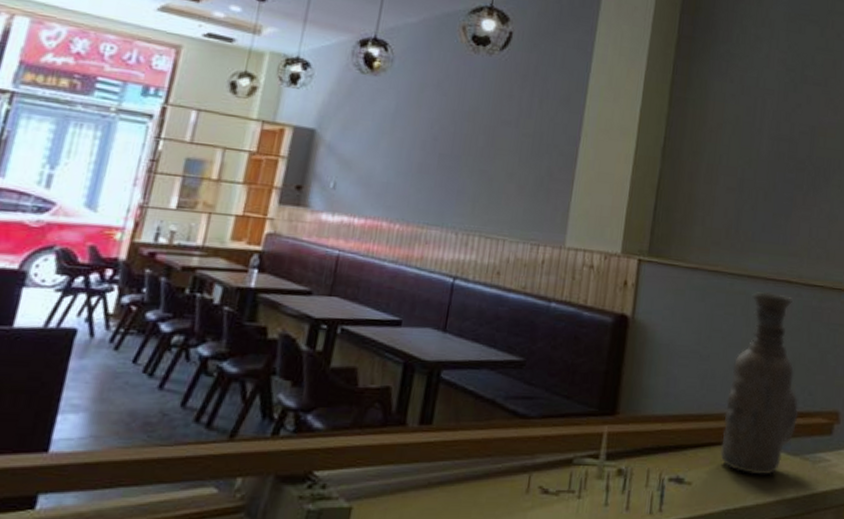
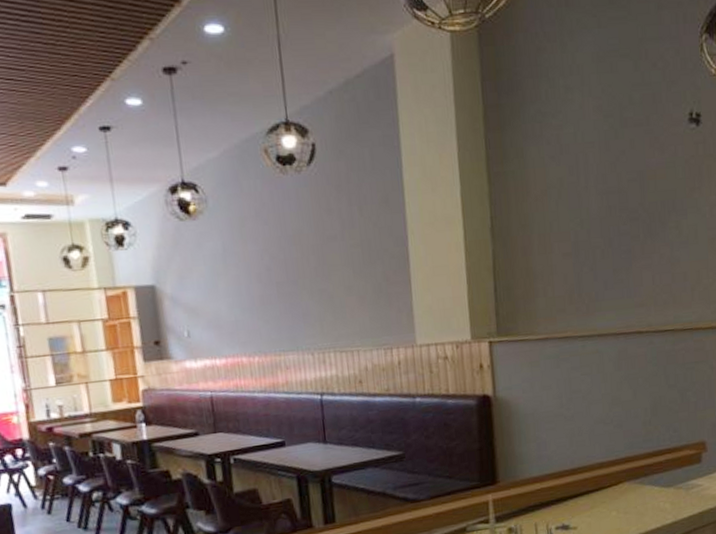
vase: present [720,292,799,475] -> none [596,345,667,511]

